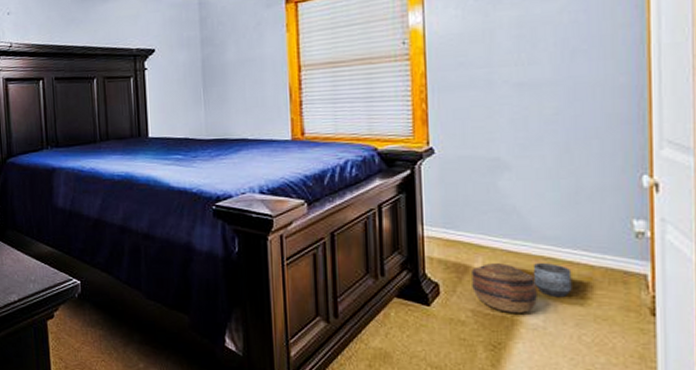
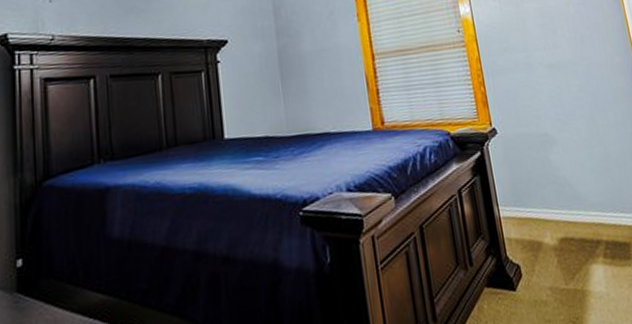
basket: present [472,263,537,313] -> none [543,234,598,285]
planter: present [532,263,572,298] -> none [588,228,621,262]

